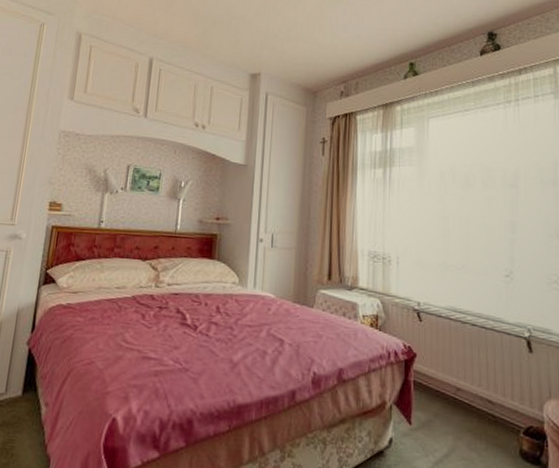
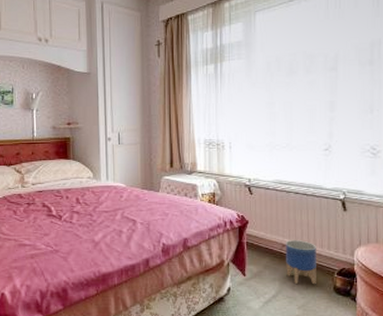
planter: none [460,383,498,445] -> present [285,240,316,285]

